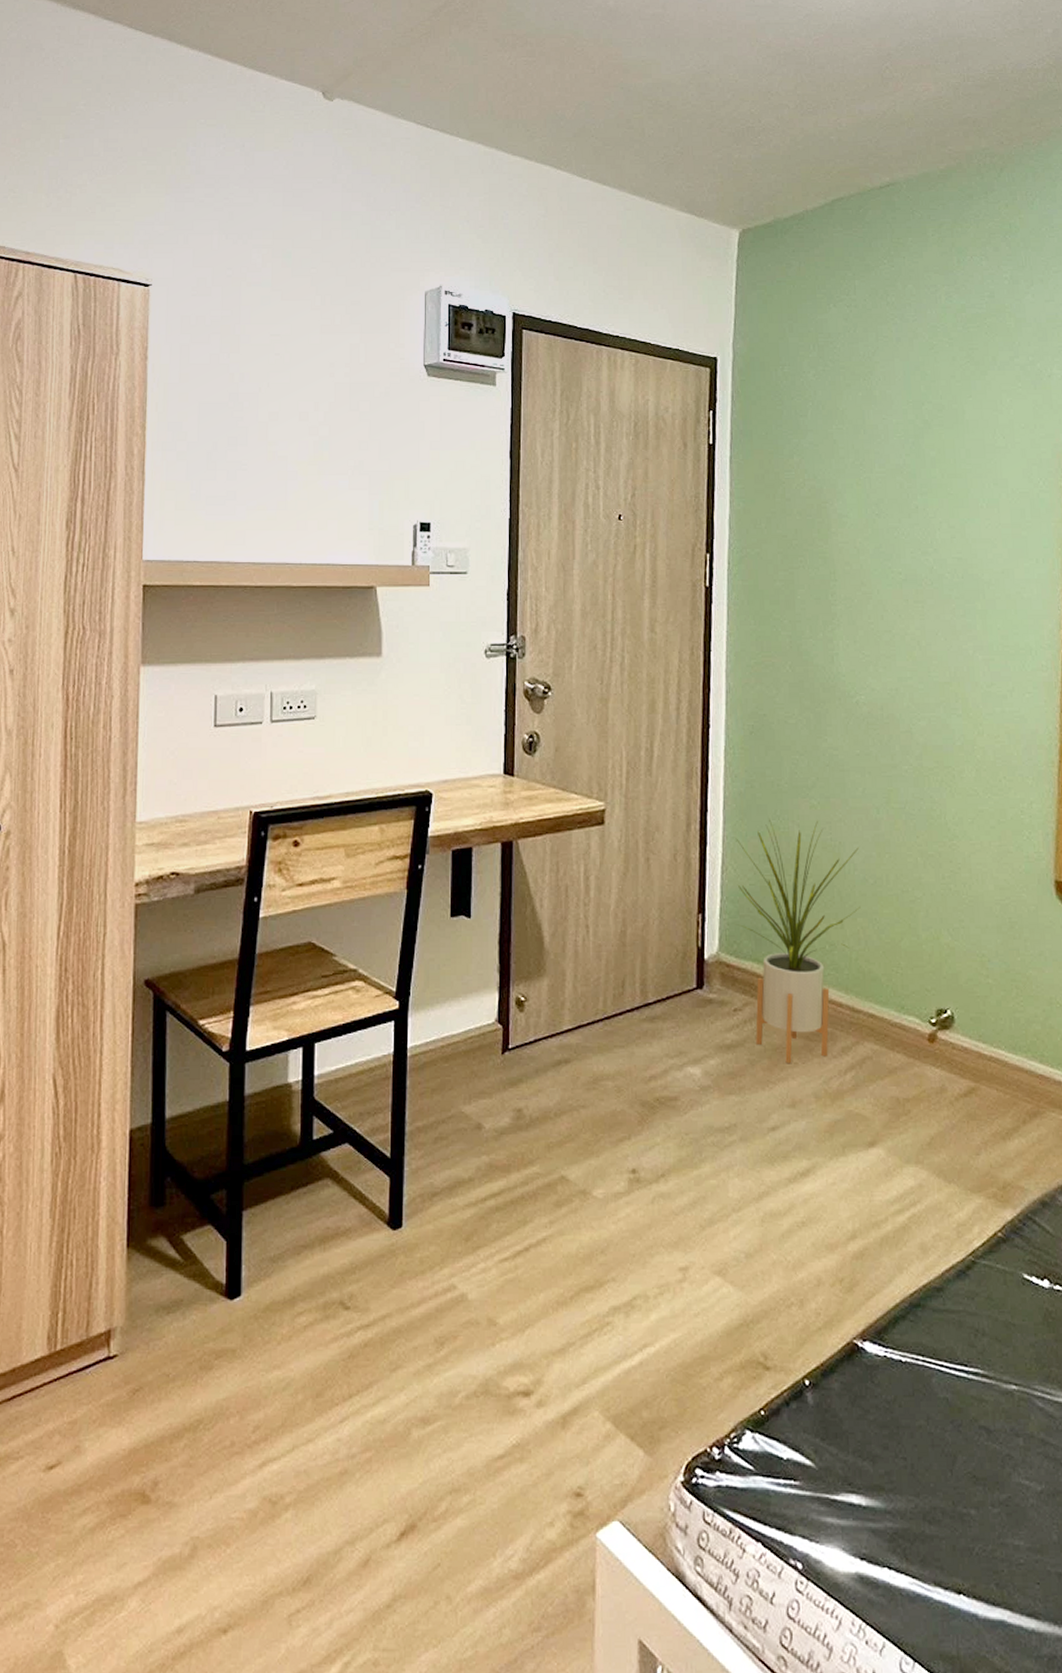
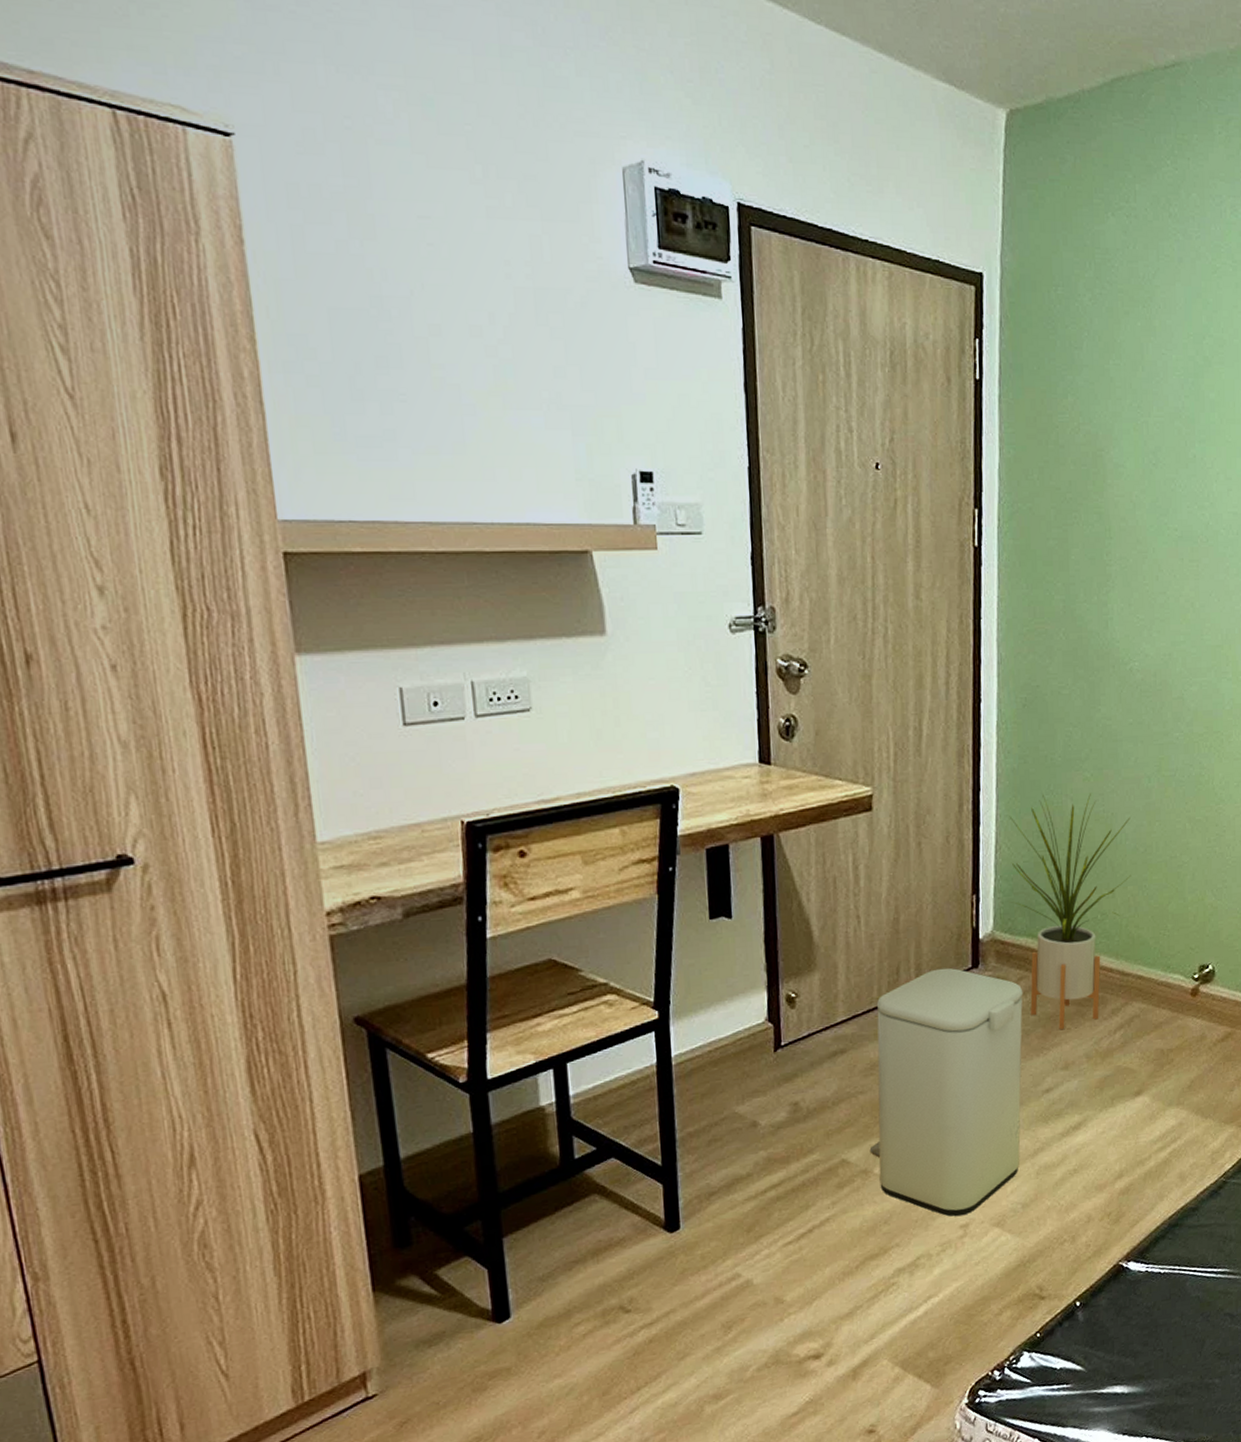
pedal bin: none [589,986,749,1256] -> present [869,968,1023,1217]

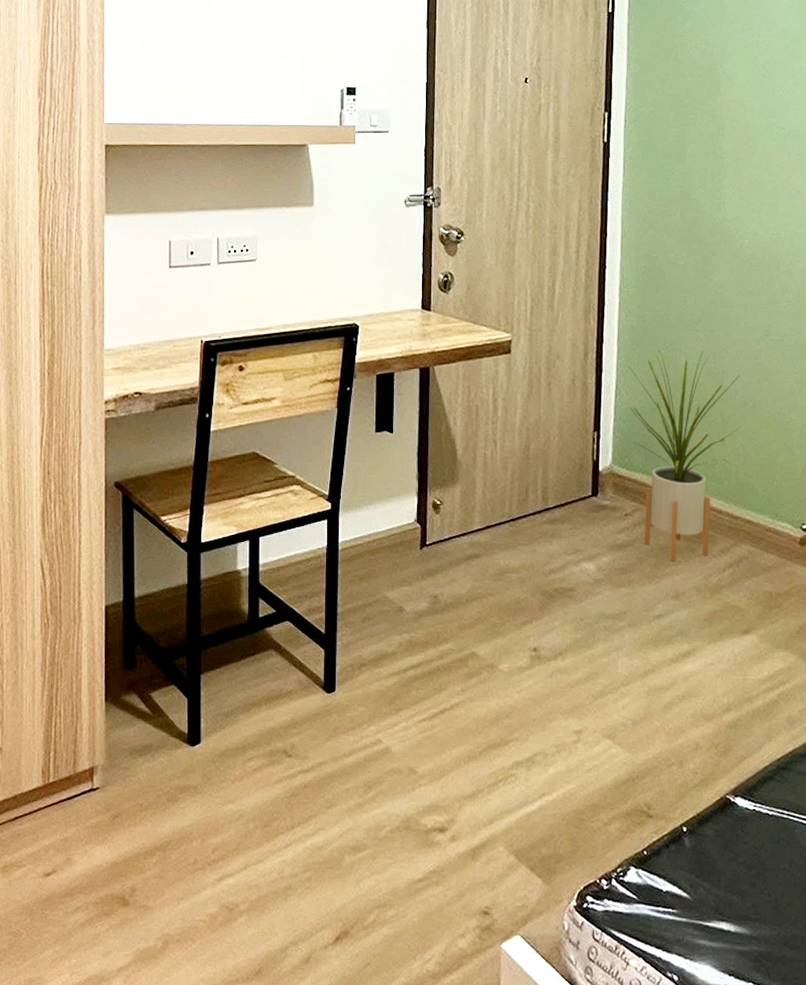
pedal bin: present [869,968,1023,1217] -> none [496,493,638,721]

